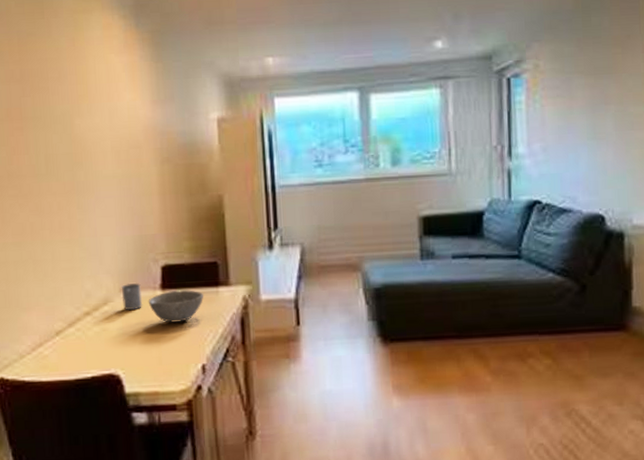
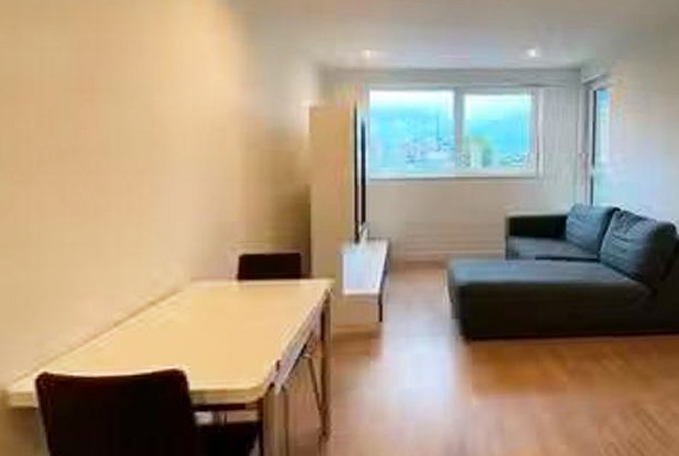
mug: present [121,282,143,311] -> none [192,271,216,302]
bowl: present [148,290,204,323] -> none [222,281,284,316]

